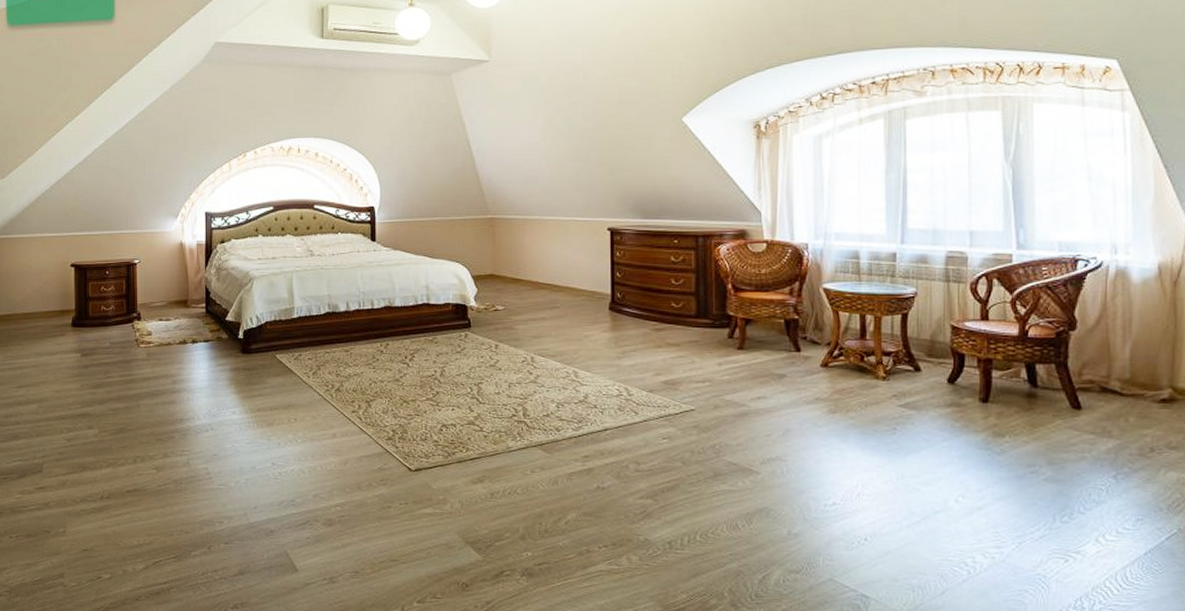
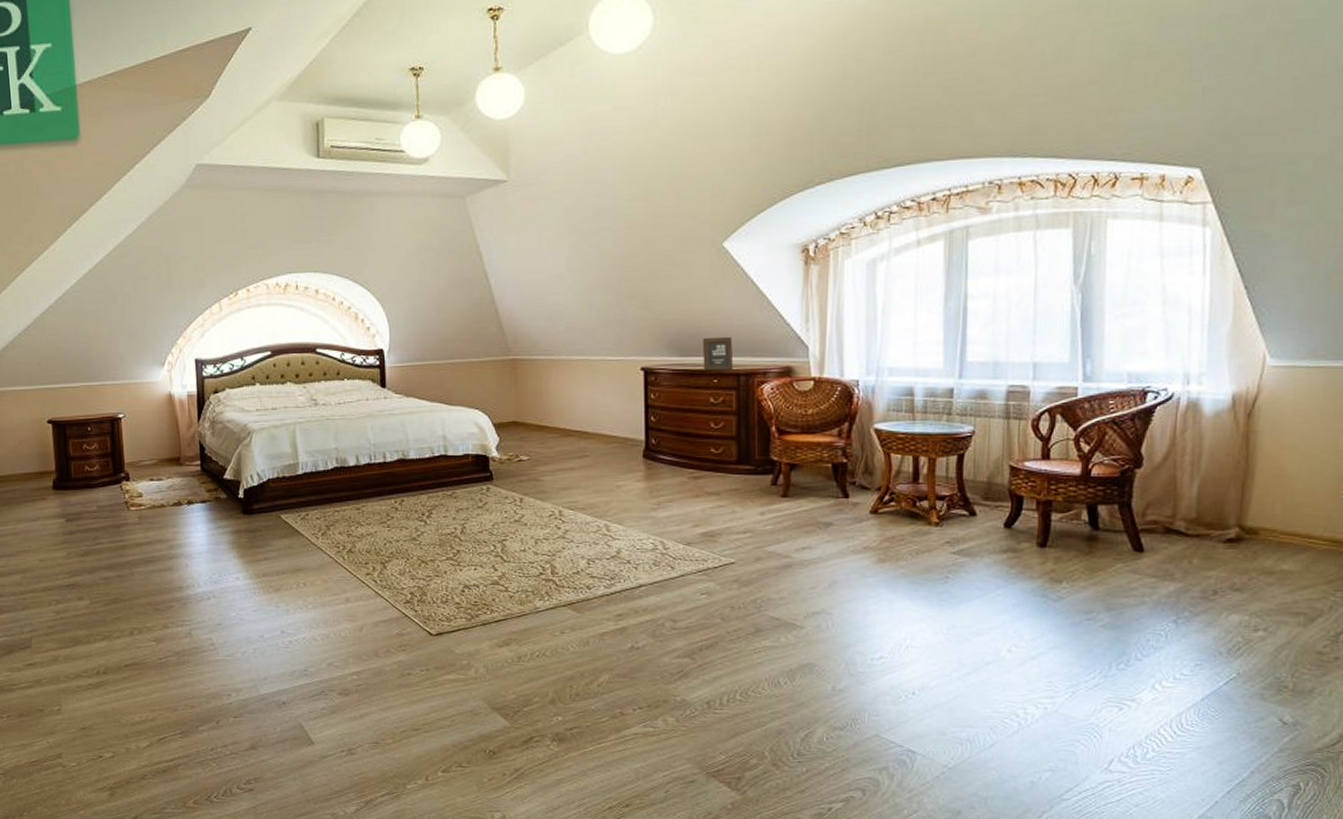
picture frame: none [663,201,693,233] -> present [702,336,734,372]

